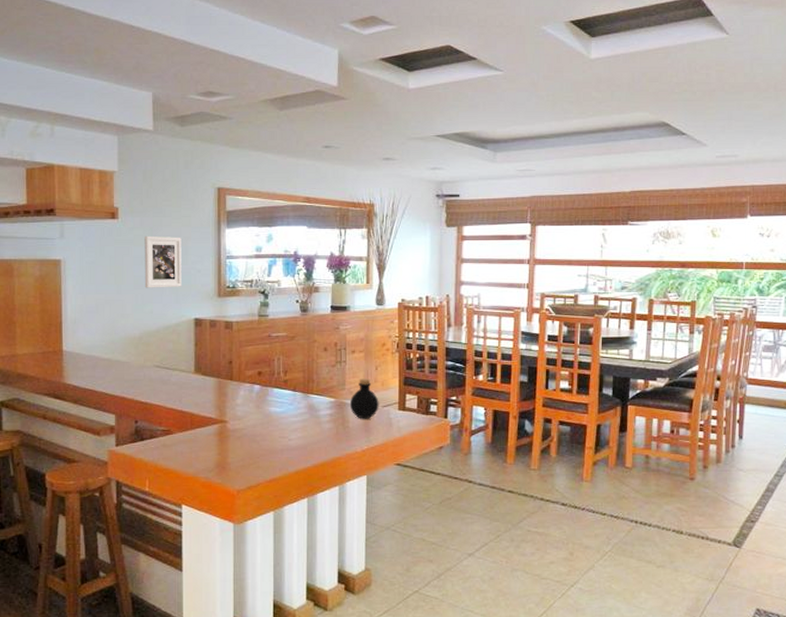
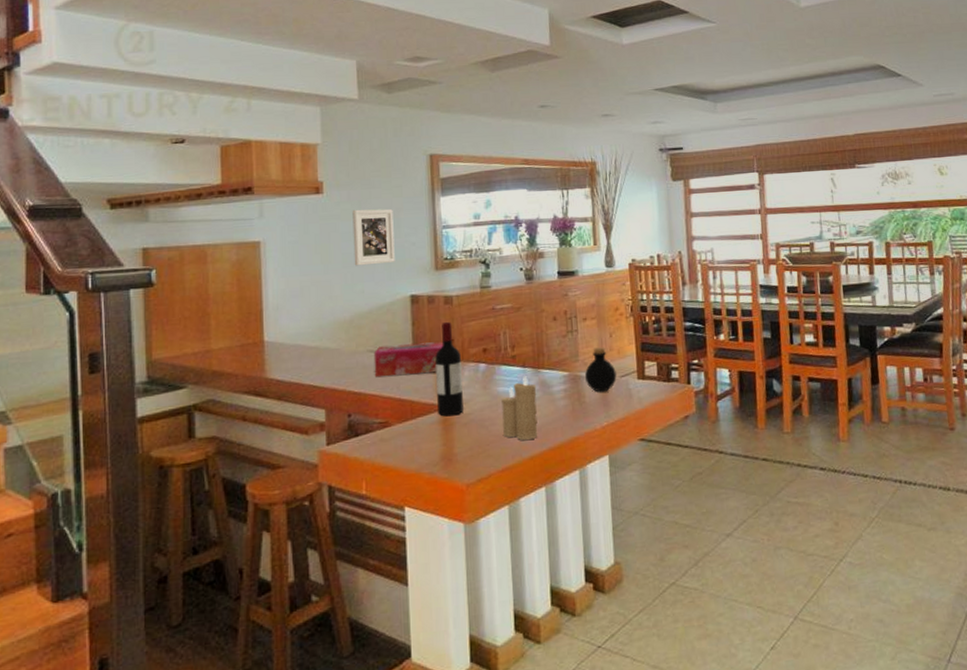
tissue box: none [159,362,223,390] -> present [373,341,444,378]
wine bottle: none [215,344,238,430] -> present [435,321,464,417]
candle: none [273,399,305,457] -> present [501,376,538,441]

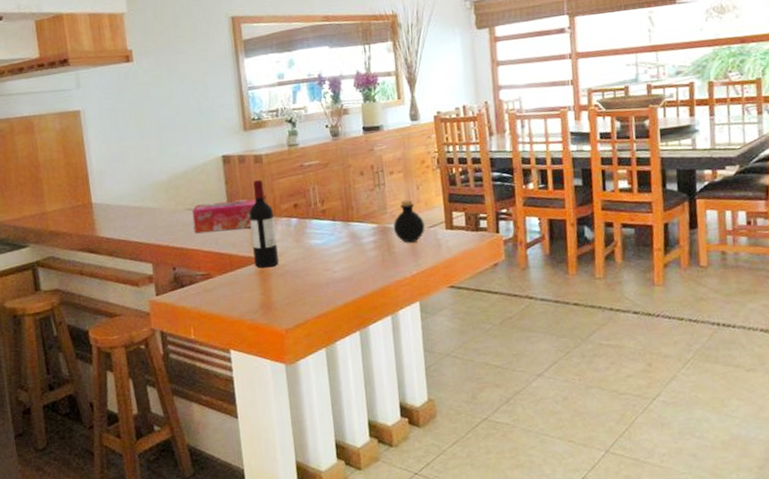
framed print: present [352,208,395,266] -> none [161,73,205,130]
candle: present [501,376,538,441] -> none [314,229,351,290]

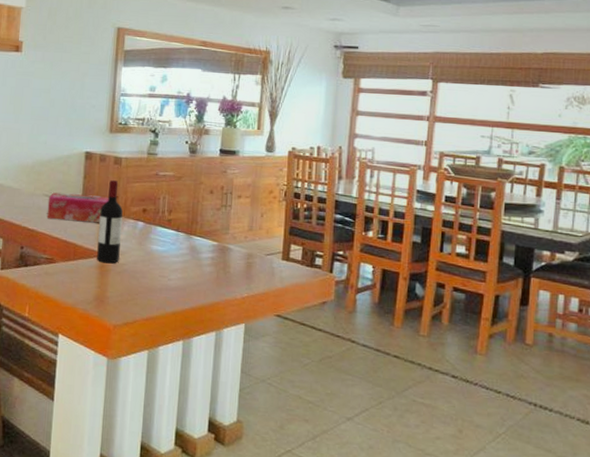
bottle: present [393,199,425,243] -> none [232,224,263,266]

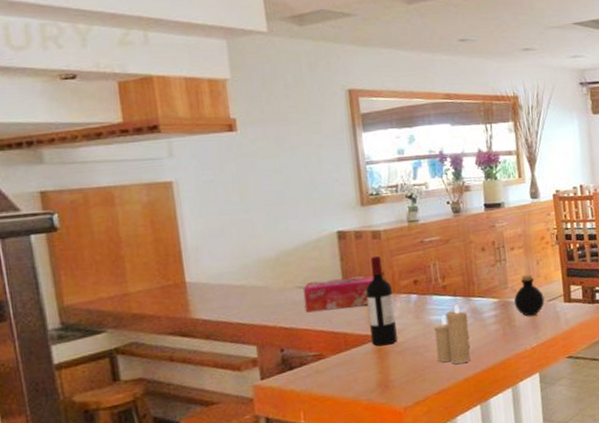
candle: none [152,239,187,297] -> present [434,304,471,365]
bottle: none [232,224,263,266] -> present [514,274,545,316]

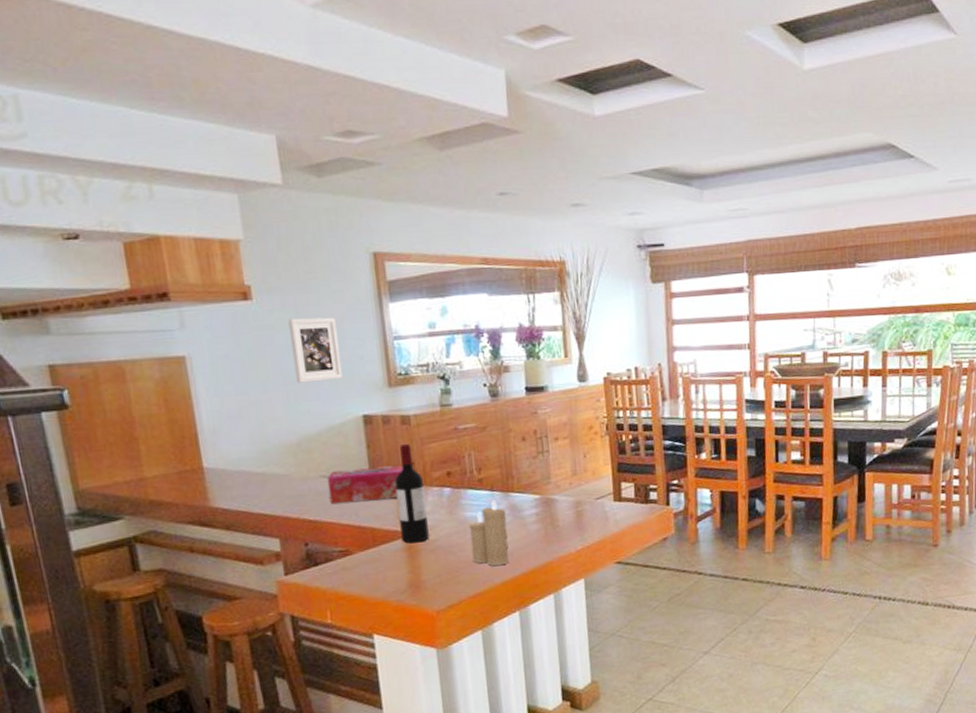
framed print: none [270,145,319,204] -> present [288,317,343,383]
bottle: present [514,274,545,316] -> none [557,468,592,516]

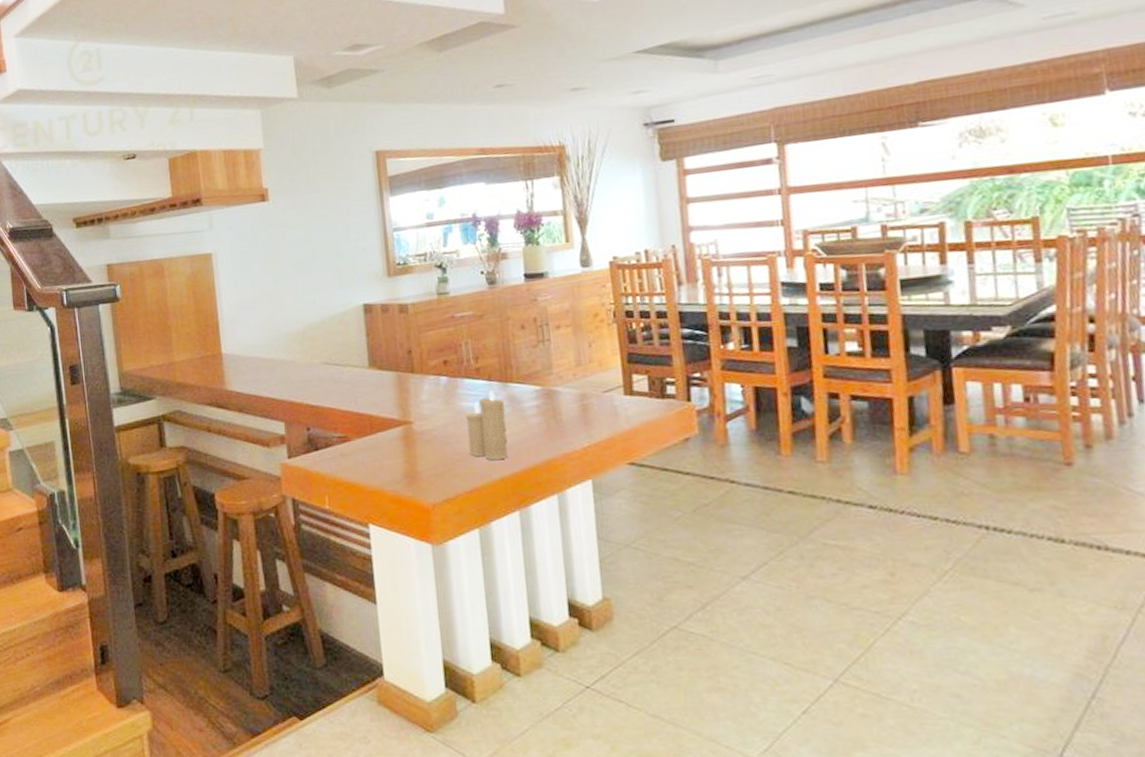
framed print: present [288,317,343,383] -> none [299,213,345,275]
tissue box: present [327,465,404,505] -> none [328,353,401,391]
wine bottle: present [395,443,429,544] -> none [392,331,425,433]

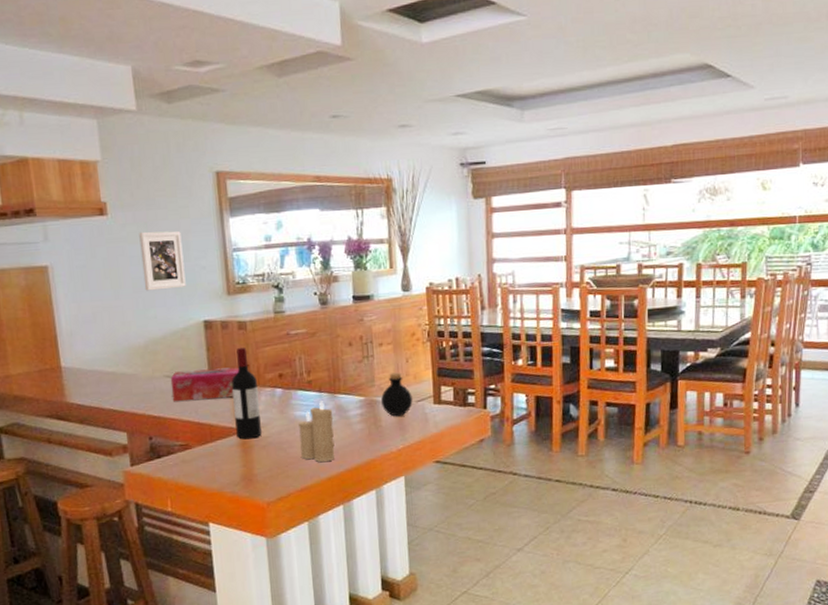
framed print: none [299,213,345,275] -> present [139,231,186,291]
tissue box: none [328,353,401,391] -> present [170,367,240,402]
wine bottle: none [392,331,425,433] -> present [231,347,262,440]
bottle: none [560,358,599,409] -> present [380,372,413,417]

